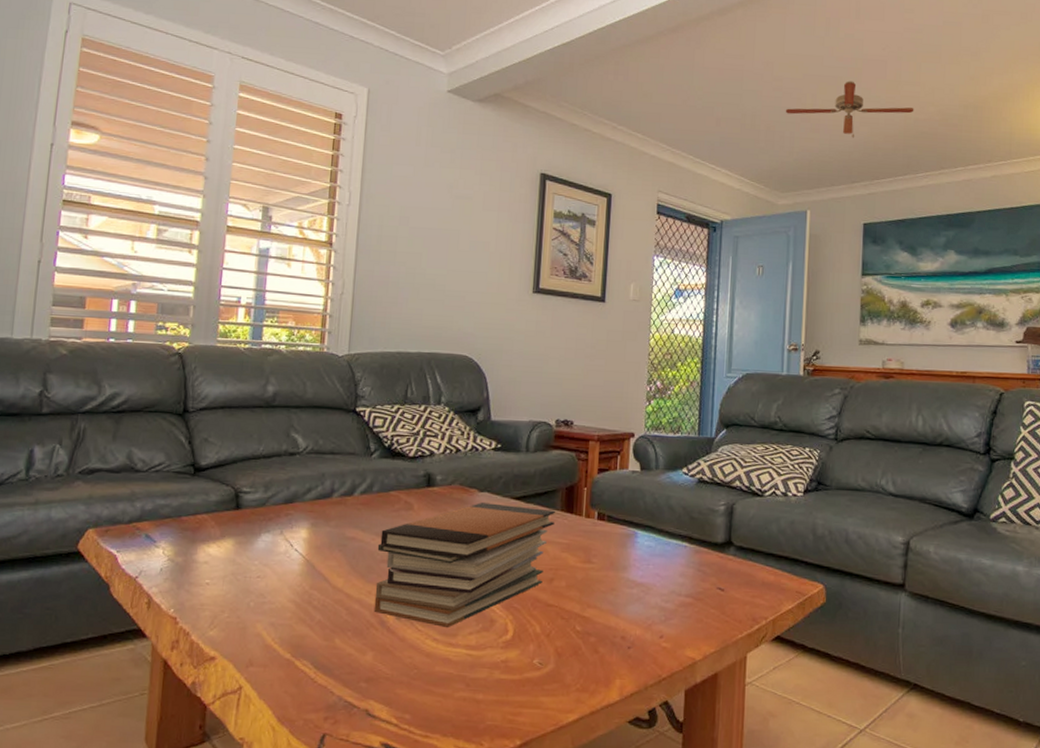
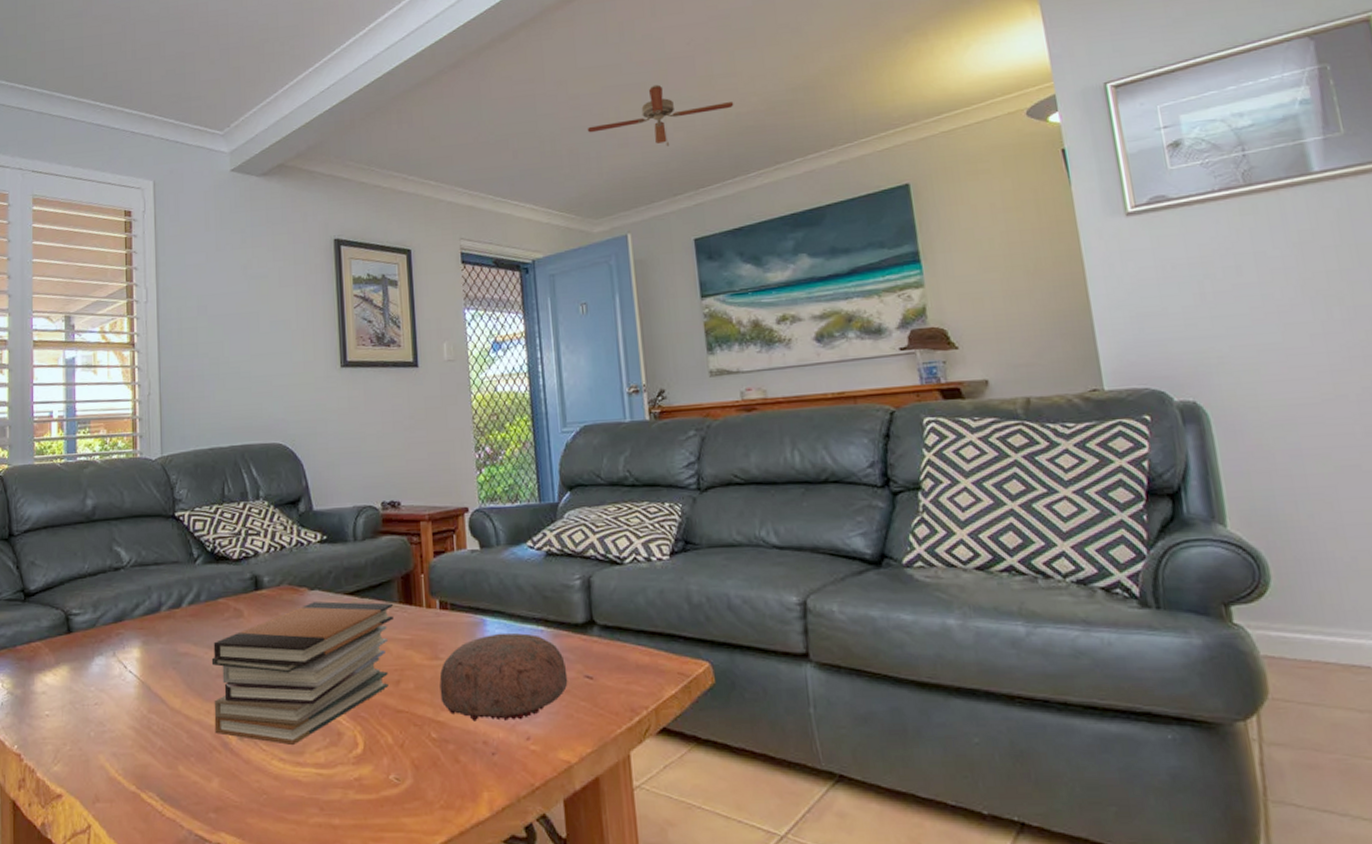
decorative bowl: none [588,545,703,621] -> present [439,633,568,722]

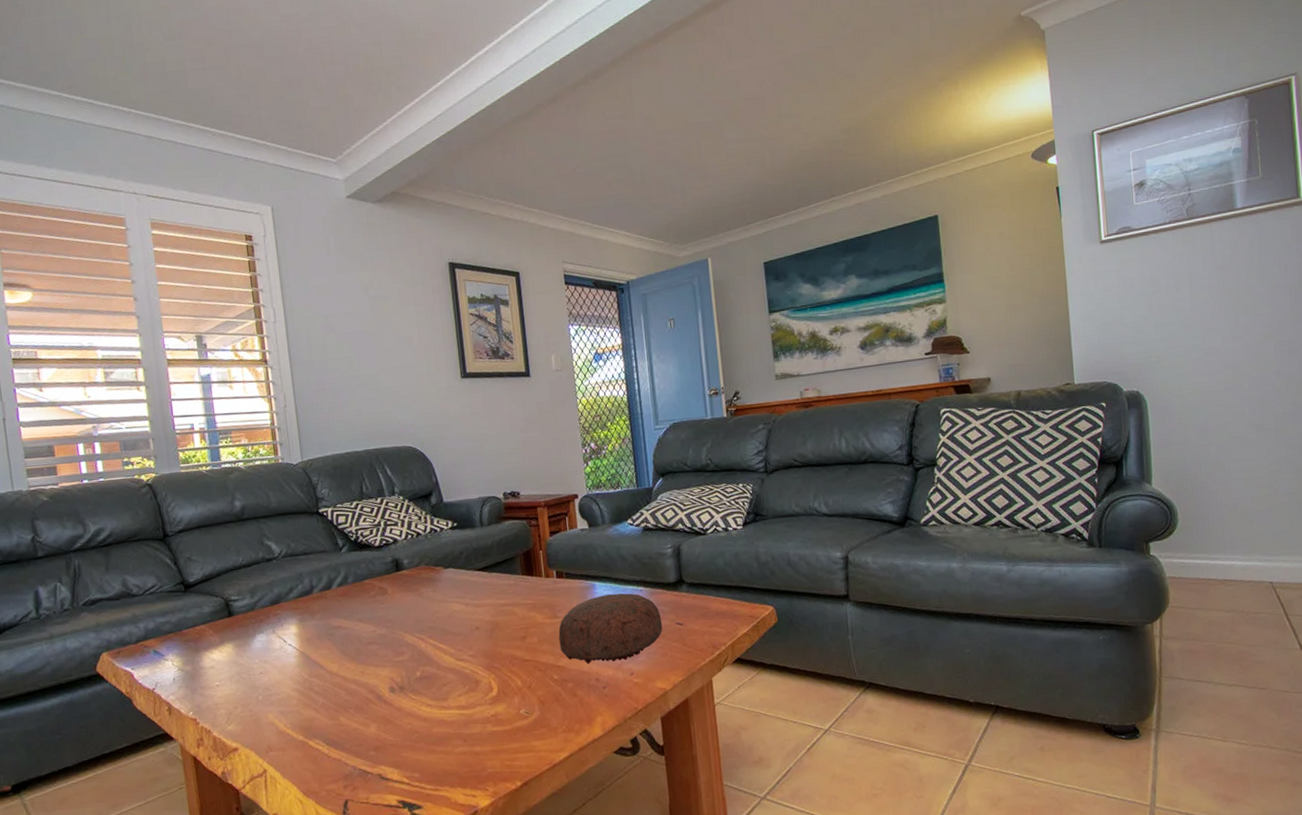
book stack: present [211,601,394,745] -> none [362,575,518,694]
ceiling fan: present [587,84,734,147] -> none [672,123,798,180]

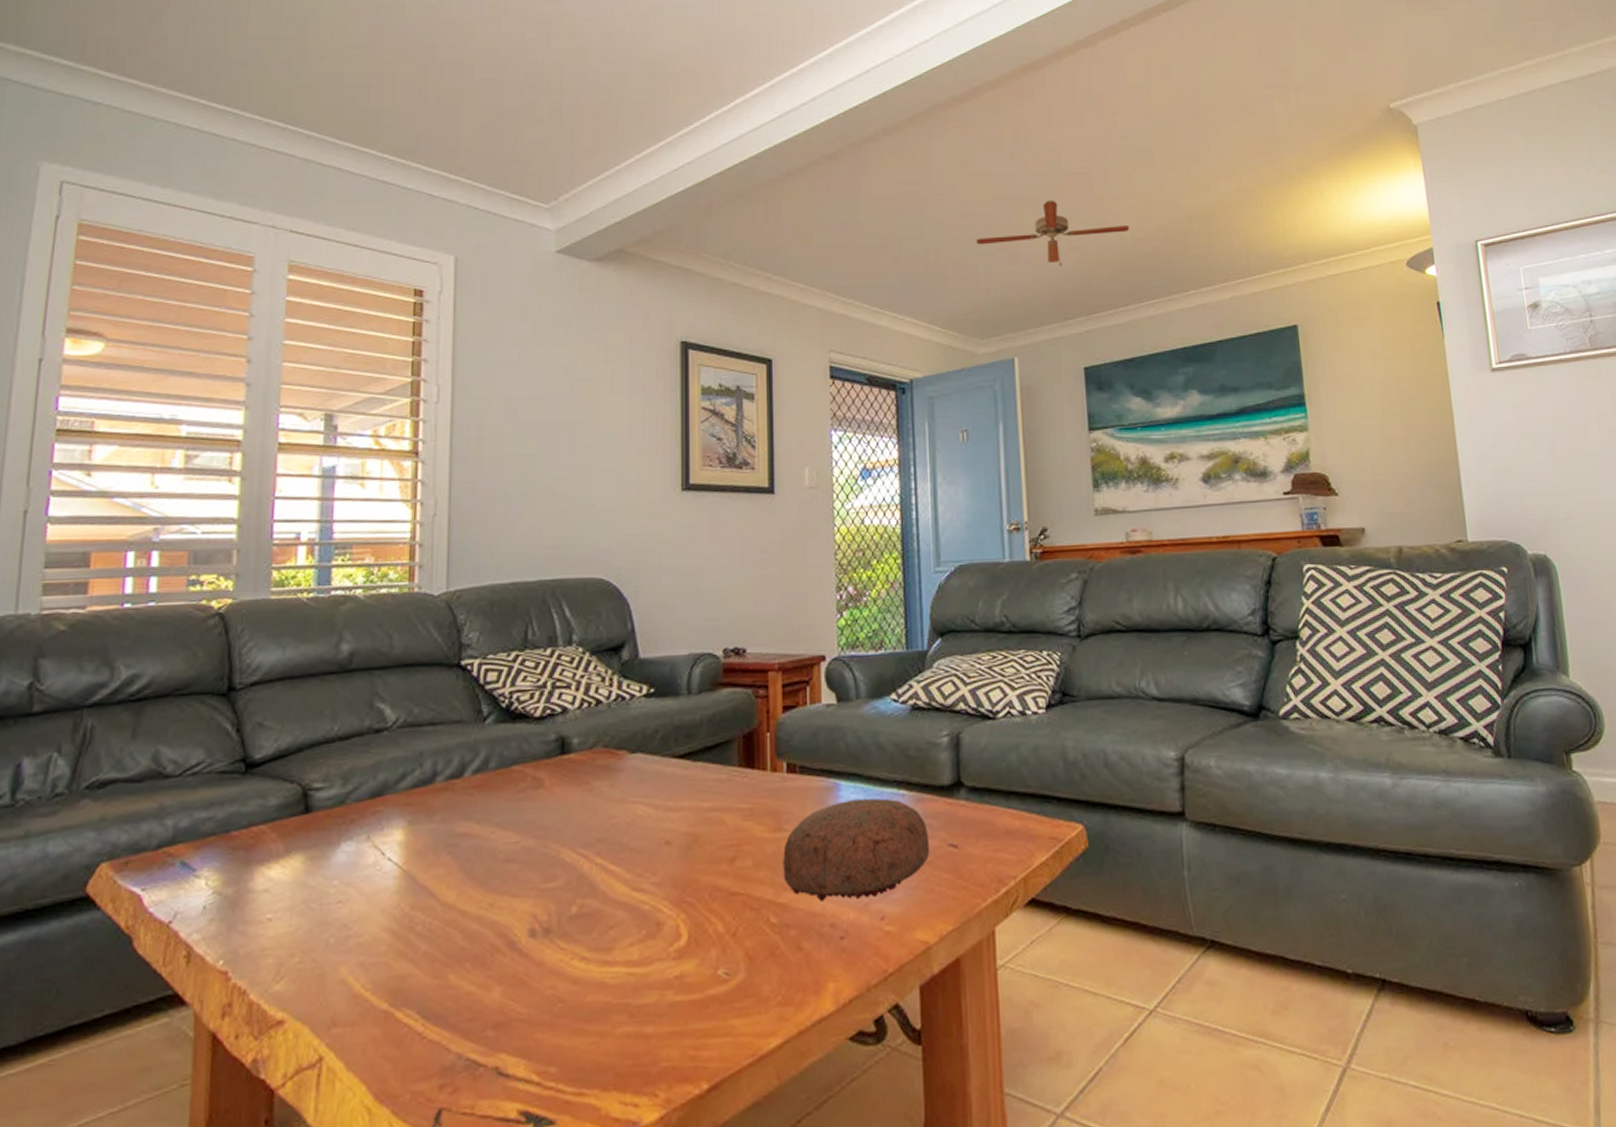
ceiling fan: none [672,123,798,180] -> present [975,200,1130,267]

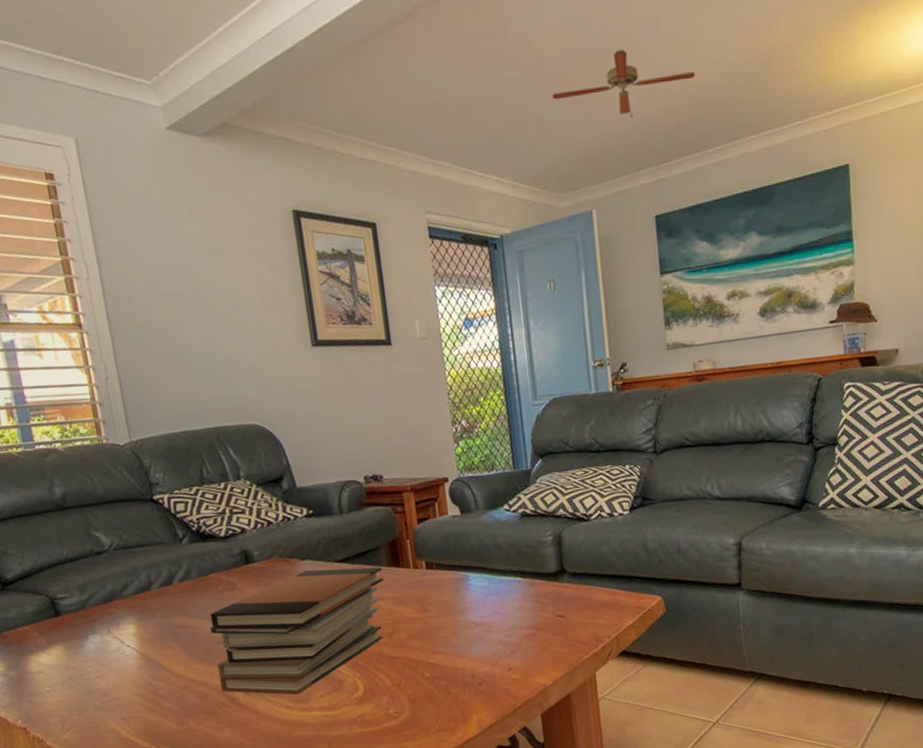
book stack: none [499,766,731,941] -> present [209,567,384,695]
decorative bowl: present [783,798,930,902] -> none [429,584,543,660]

